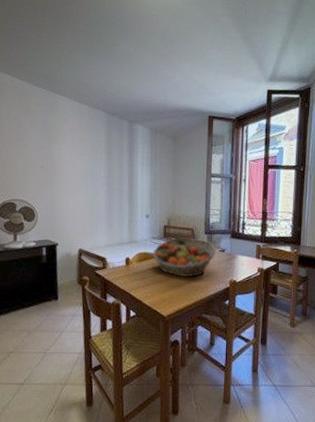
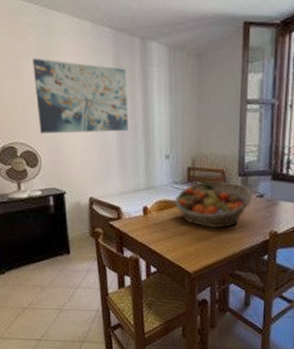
wall art: none [36,130,116,194] -> present [33,58,129,134]

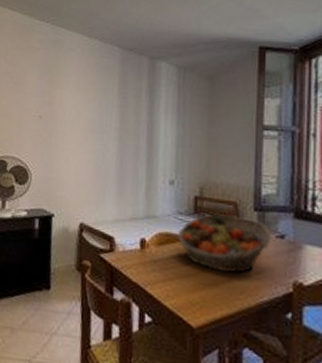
wall art: present [33,58,129,134] -> none [34,72,132,152]

